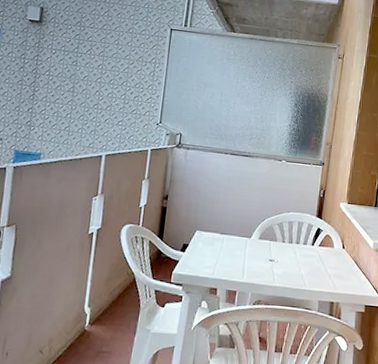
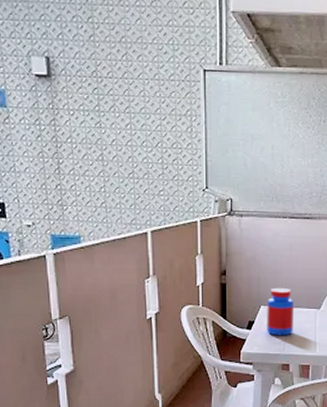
jar: none [199,214,228,261] -> present [267,287,295,336]

